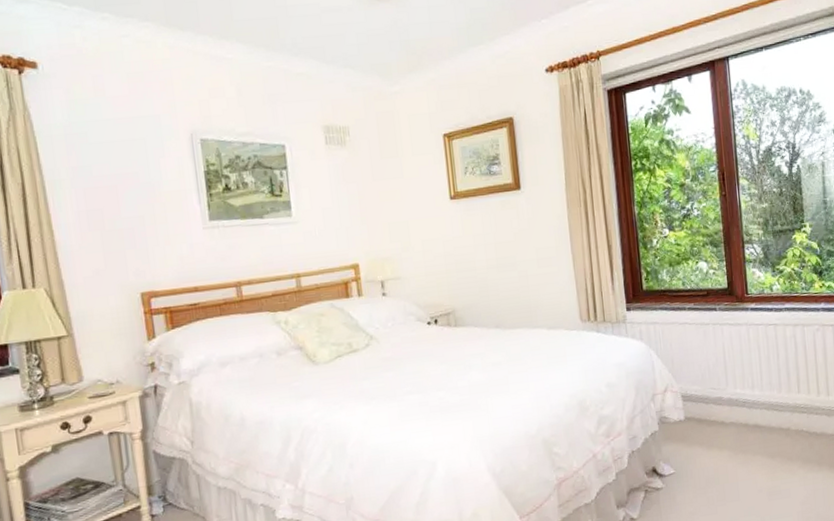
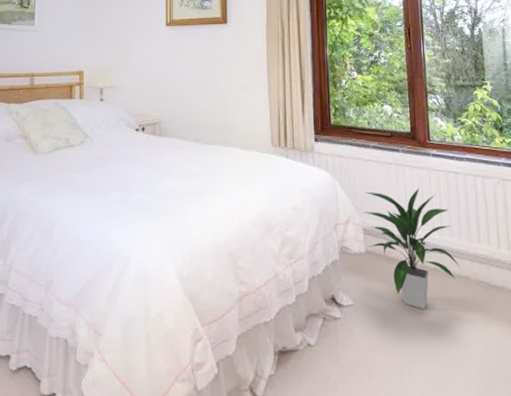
indoor plant: none [680,346,782,467] -> present [362,188,462,309]

